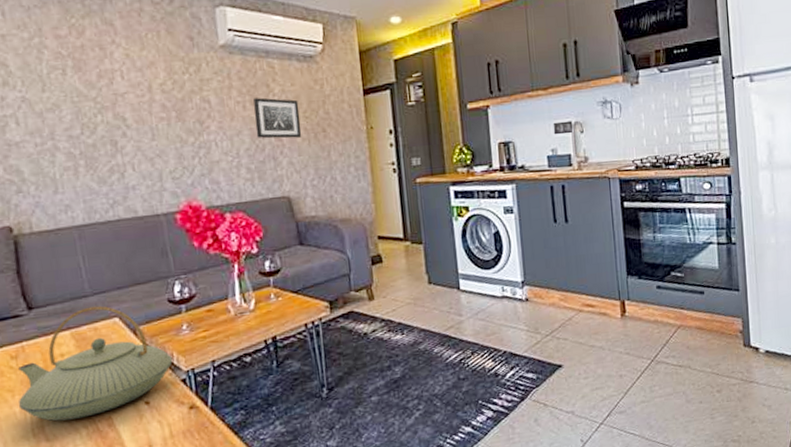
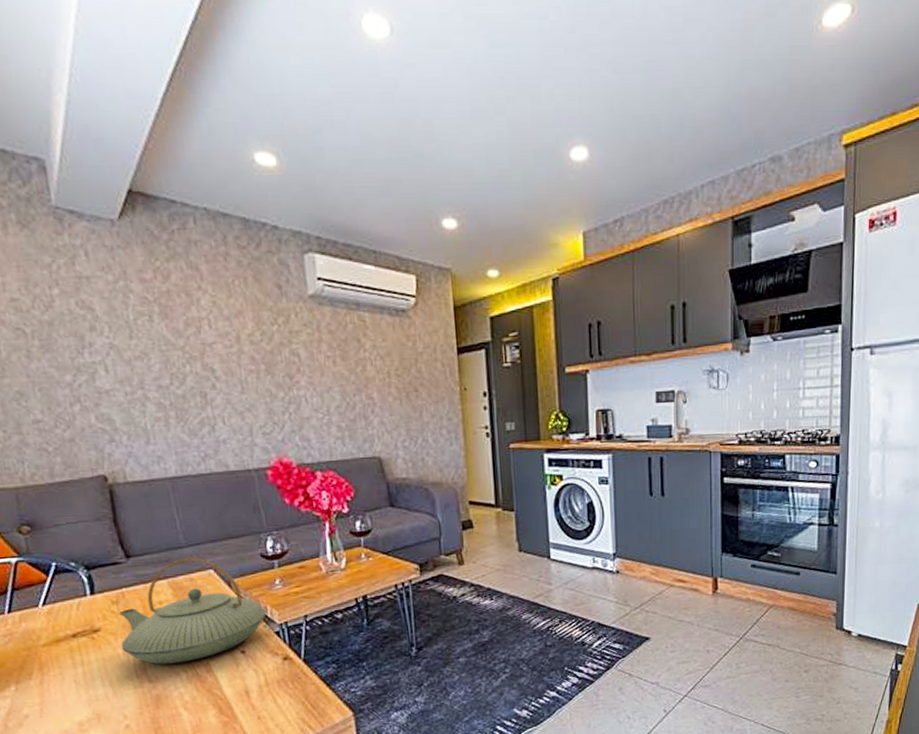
wall art: present [253,97,302,139] -> none [344,353,394,397]

